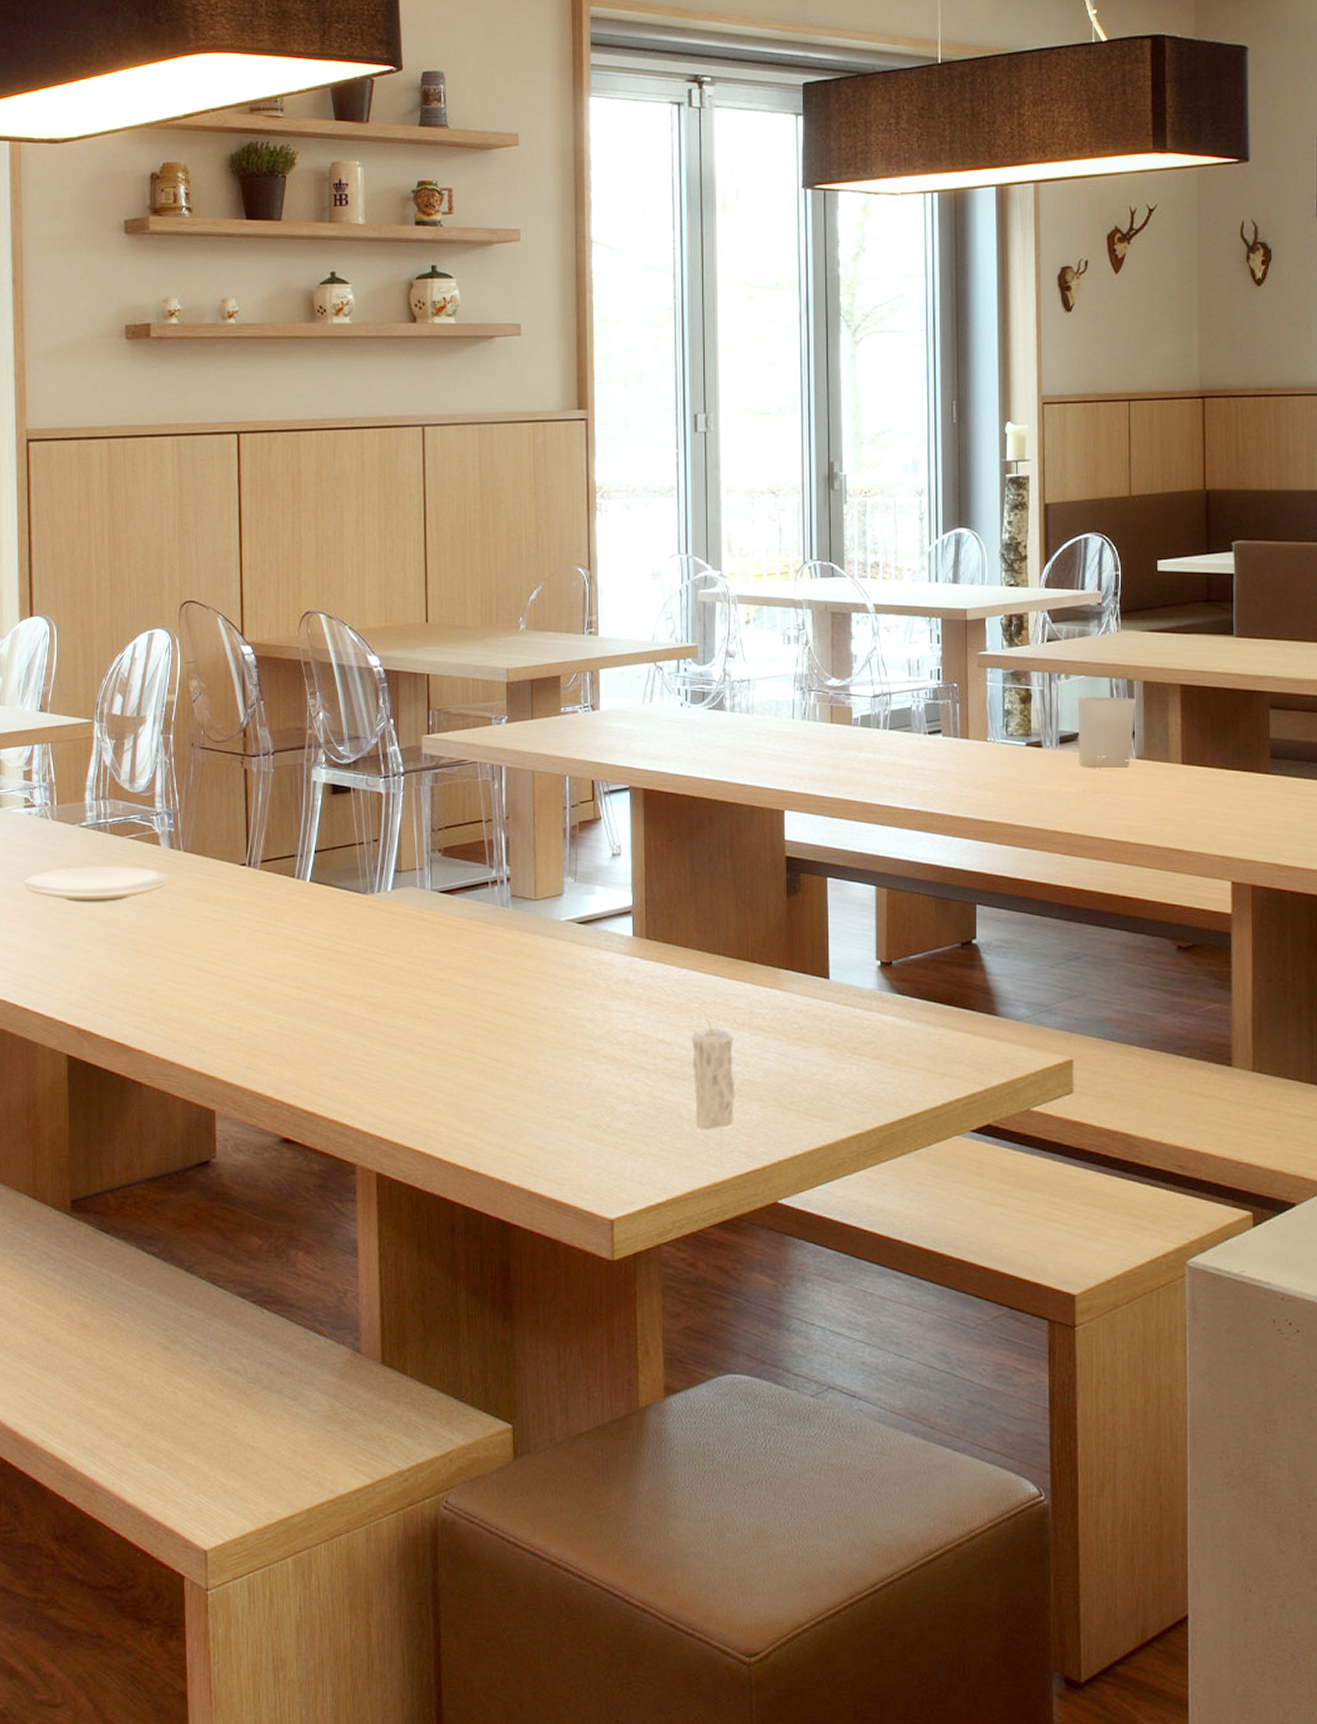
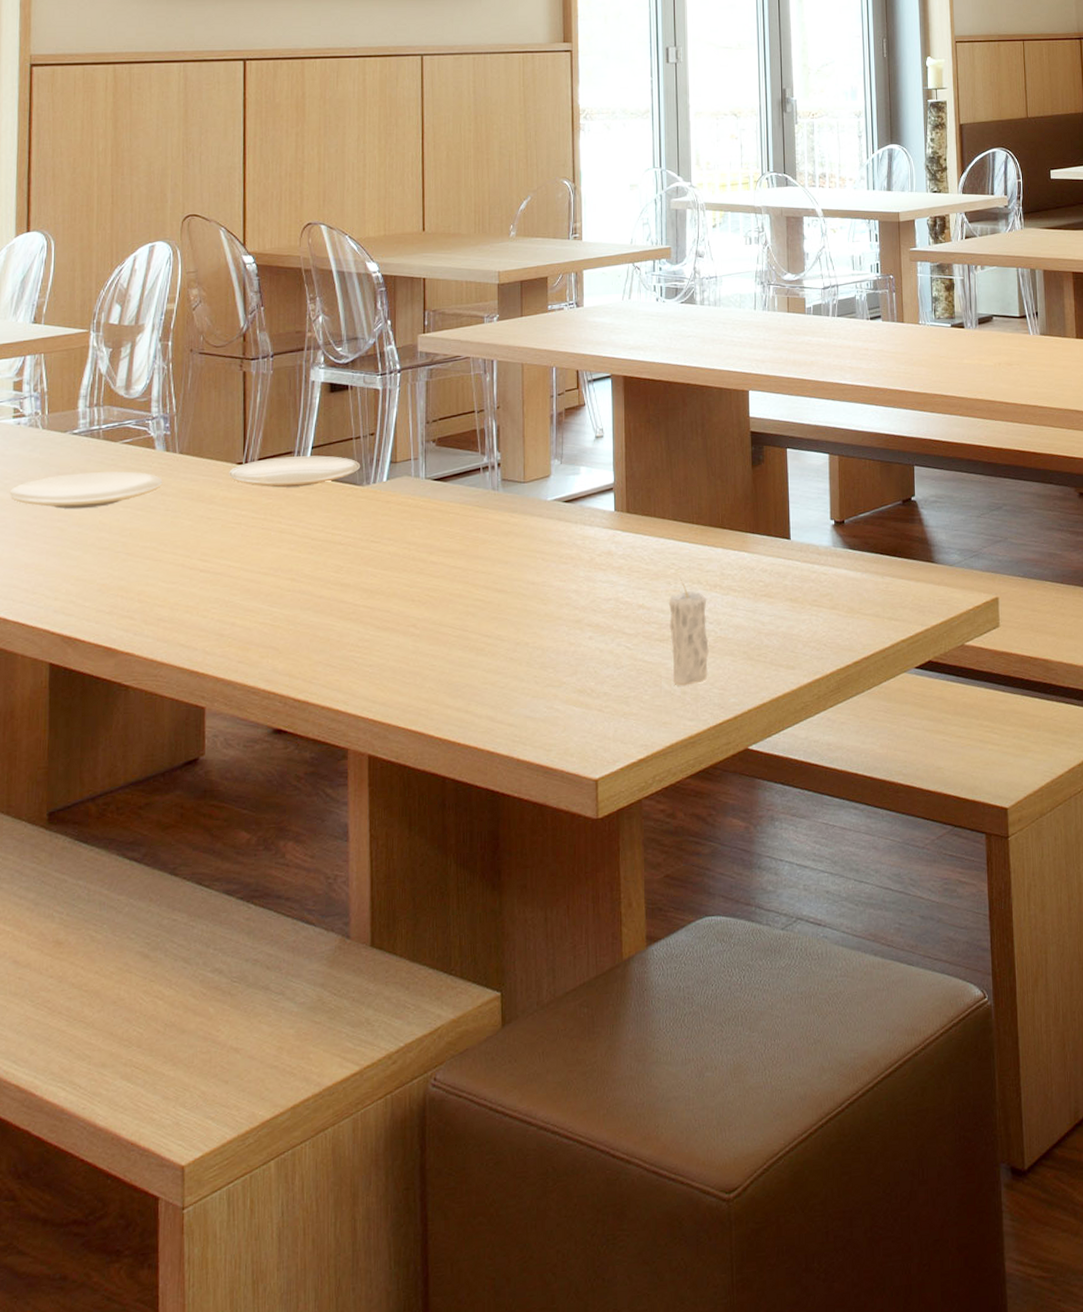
plate: none [231,860,365,892] -> present [228,455,361,488]
candle holder: present [1077,696,1137,770] -> none [991,283,1039,346]

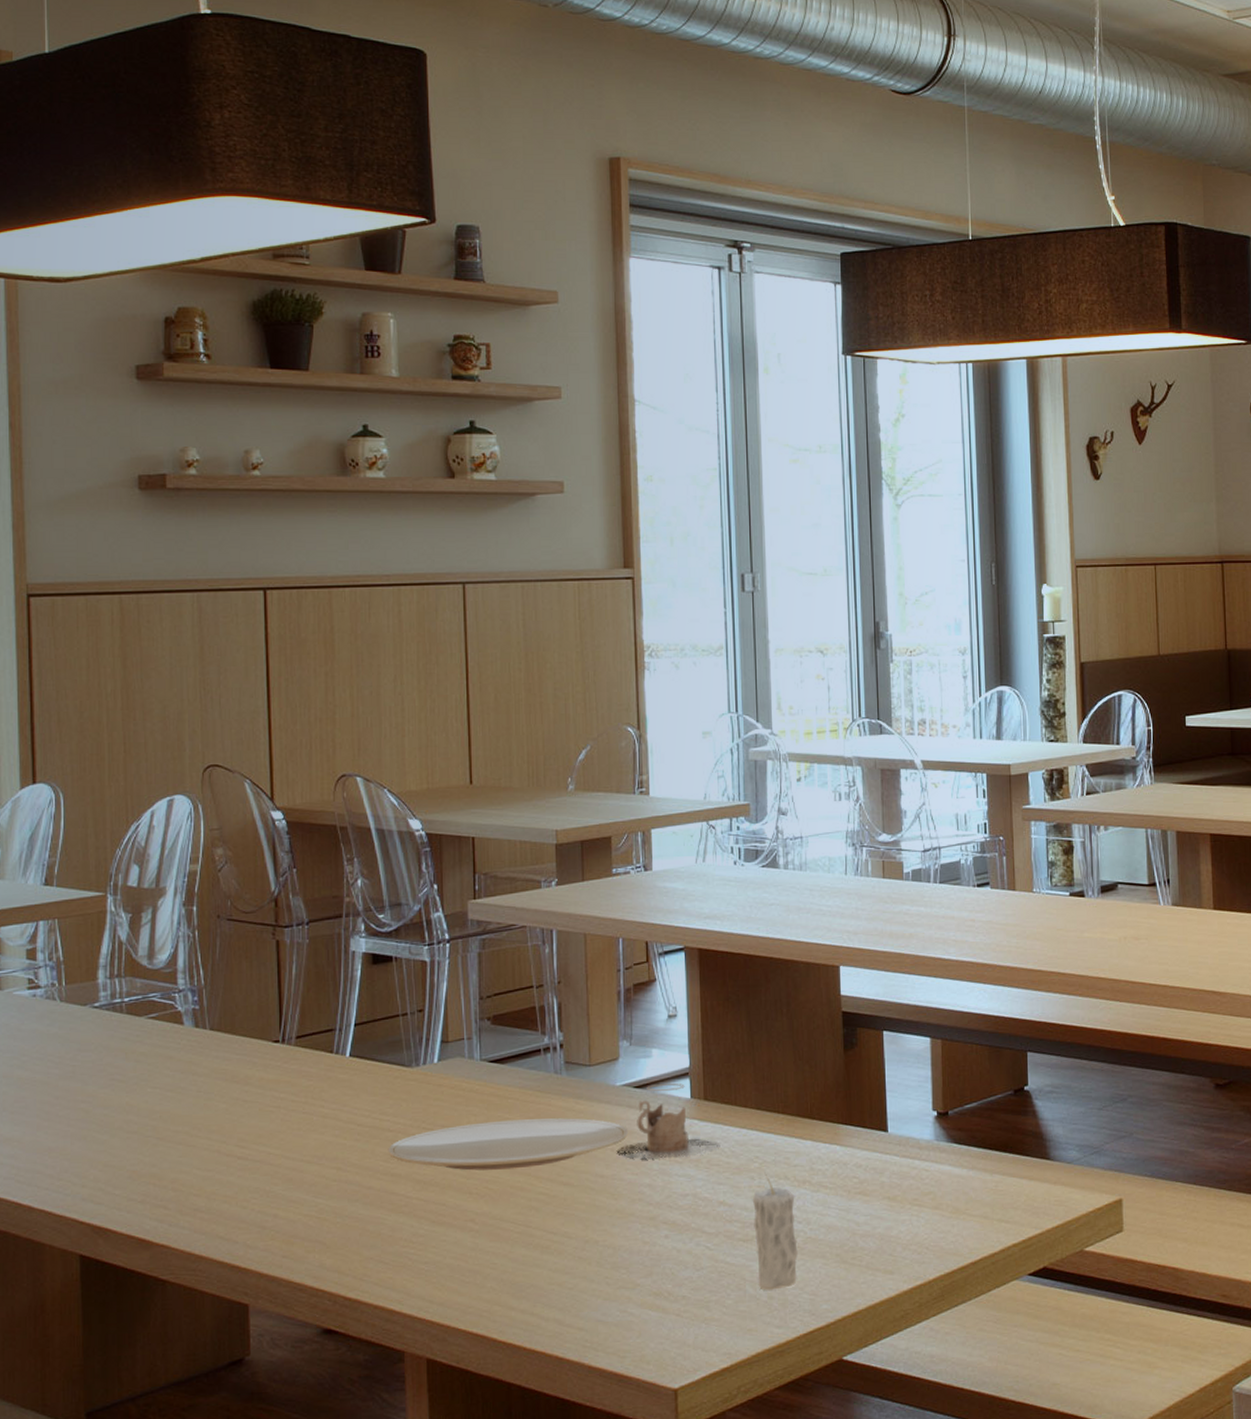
plate: present [9,471,163,509] -> none [28,1048,193,1089]
plate: present [228,455,361,488] -> none [263,1033,409,1068]
plate: none [338,530,558,580] -> present [388,1118,629,1171]
beer mug: none [546,498,641,567] -> present [616,1083,720,1159]

